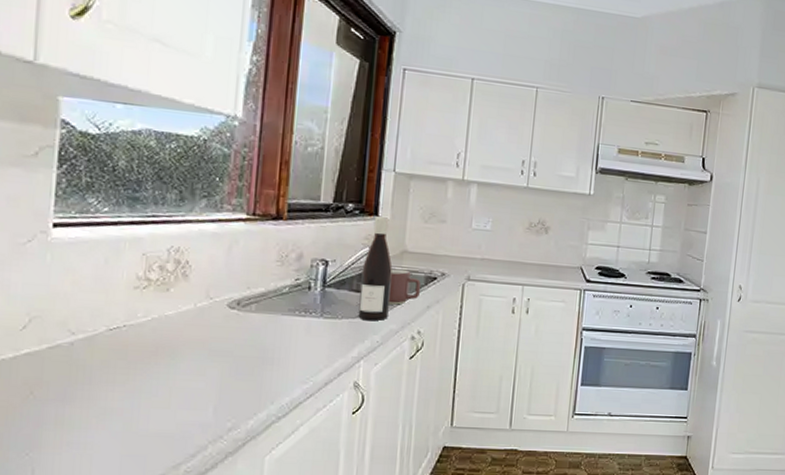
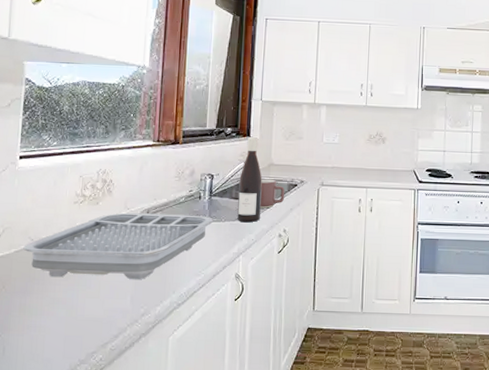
dish rack: none [60,303,328,386] -> present [23,212,214,279]

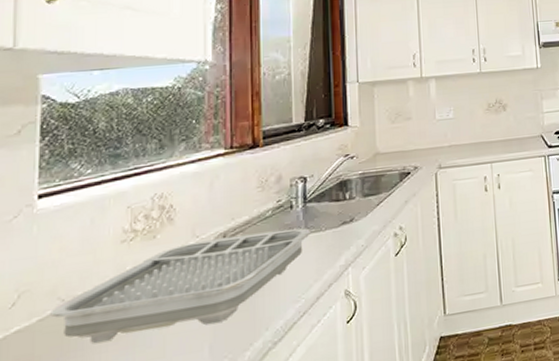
bottle: present [237,136,262,223] -> none [339,124,369,228]
mug: present [259,179,285,209] -> none [366,170,396,207]

